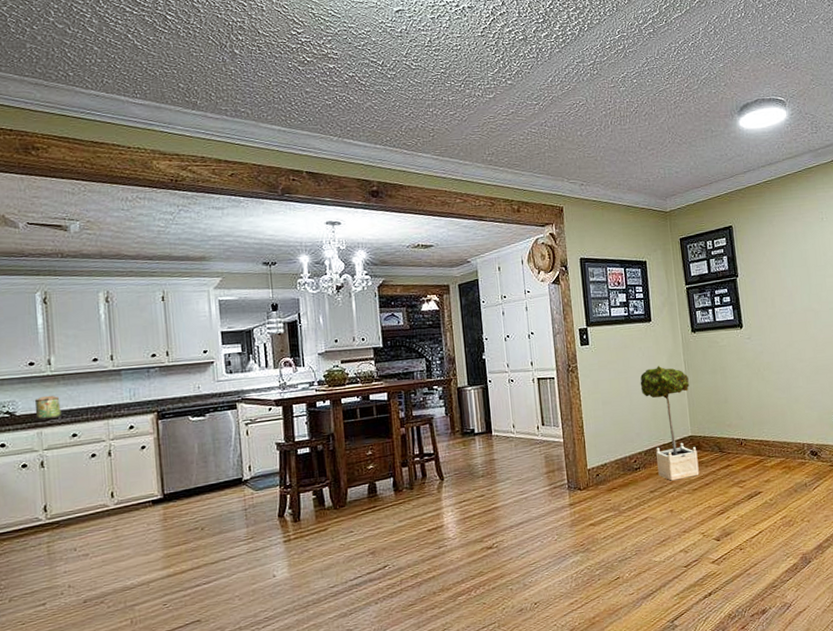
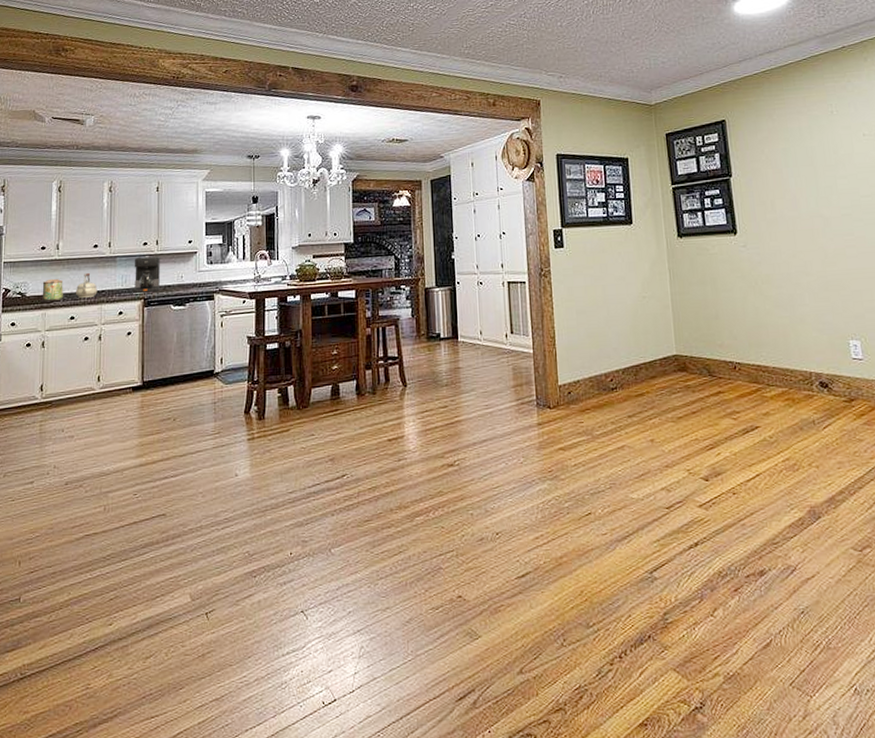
kettle: none [75,387,102,414] -> present [75,272,98,298]
coffee maker: none [143,368,176,407] -> present [132,256,161,294]
potted tree: present [640,365,699,481] -> none [619,273,685,406]

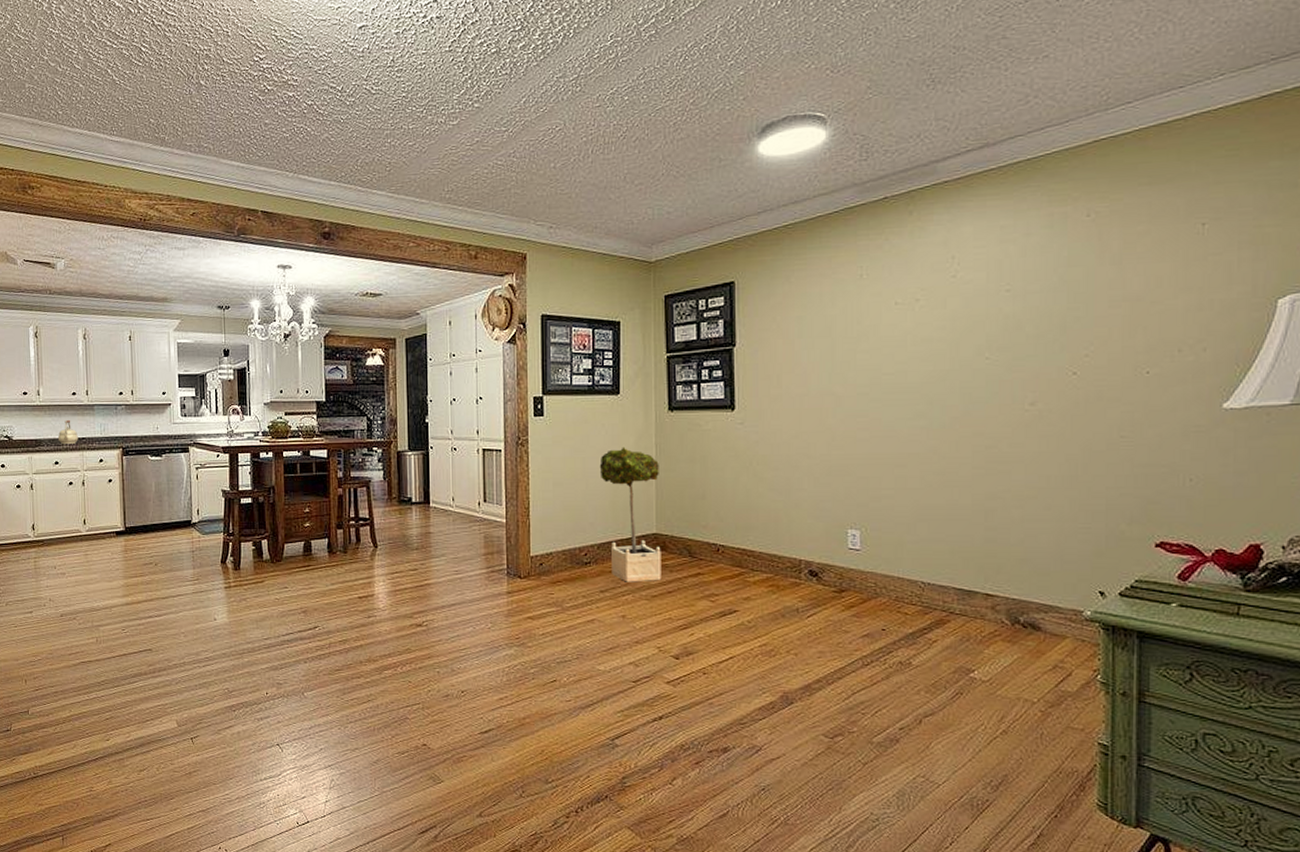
canister: present [42,278,63,301] -> none [27,424,47,446]
coffee maker: present [132,256,161,294] -> none [111,407,138,443]
potted tree: none [619,273,685,406] -> present [599,447,661,582]

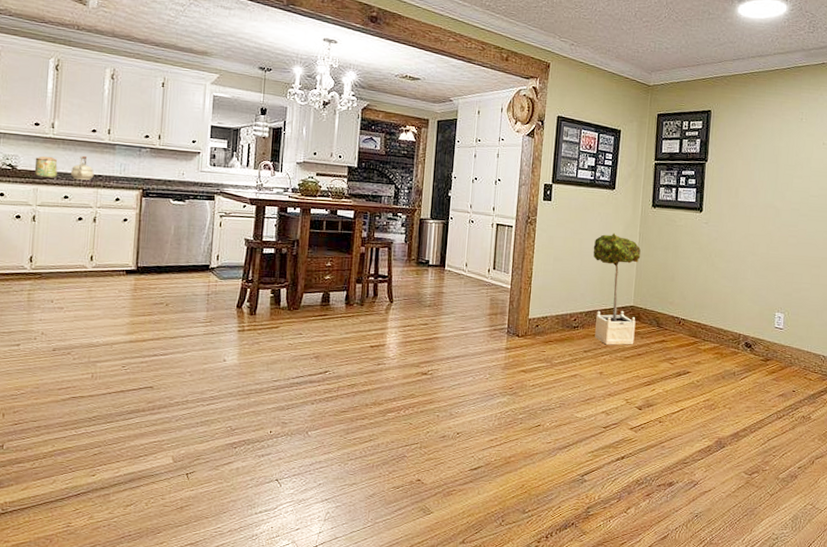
canister: none [27,424,47,446] -> present [34,155,58,178]

